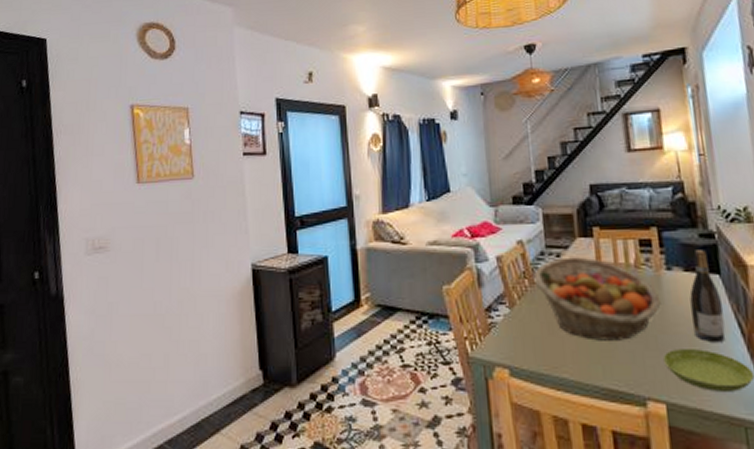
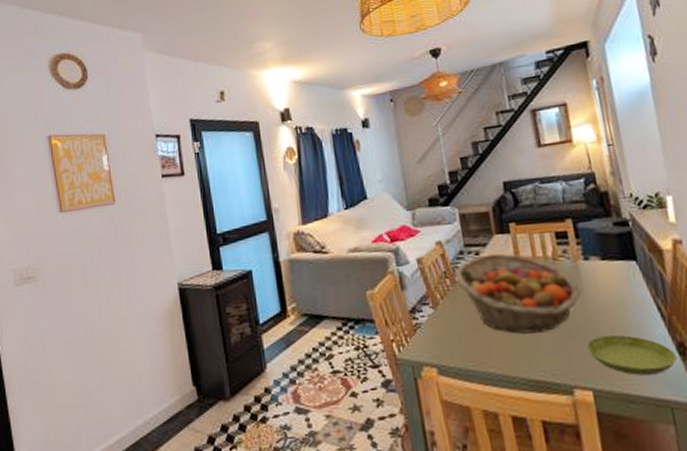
wine bottle: present [689,250,726,342] -> none [608,238,647,327]

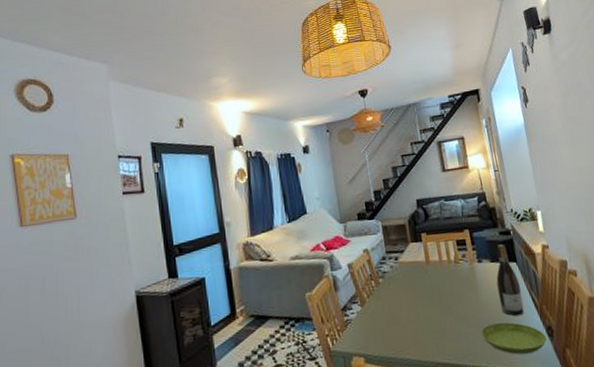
fruit basket: present [454,253,581,334] -> none [378,258,476,325]
wine bottle: none [608,238,647,327] -> present [496,244,525,316]

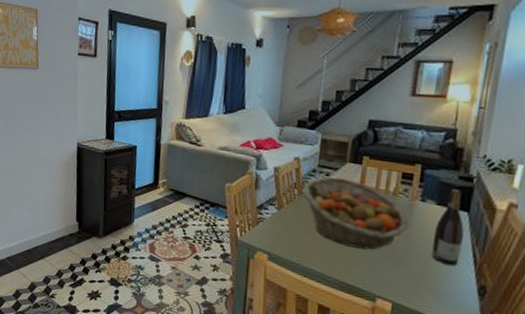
fruit basket: none [378,258,476,325] -> present [303,176,409,250]
saucer: present [481,322,547,355] -> none [399,264,476,305]

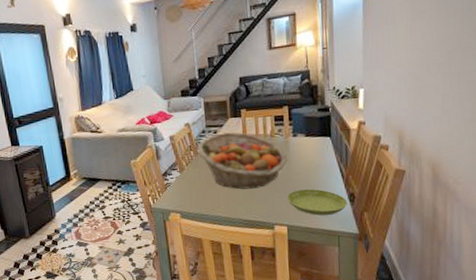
saucer: none [399,264,476,305] -> present [287,189,348,216]
wine bottle: present [432,189,465,266] -> none [308,120,331,184]

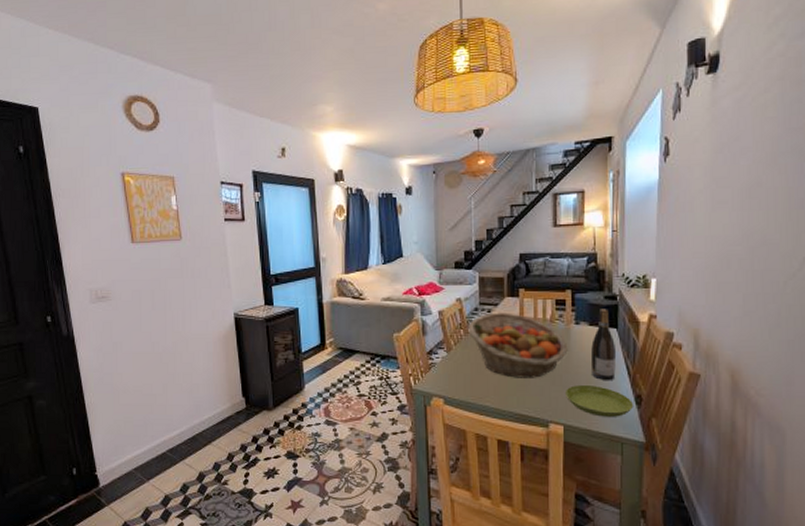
wine bottle: none [308,120,331,184] -> present [591,309,617,380]

